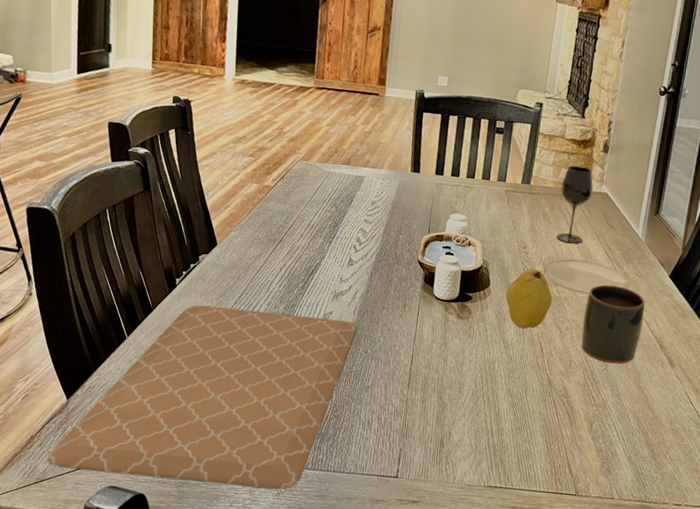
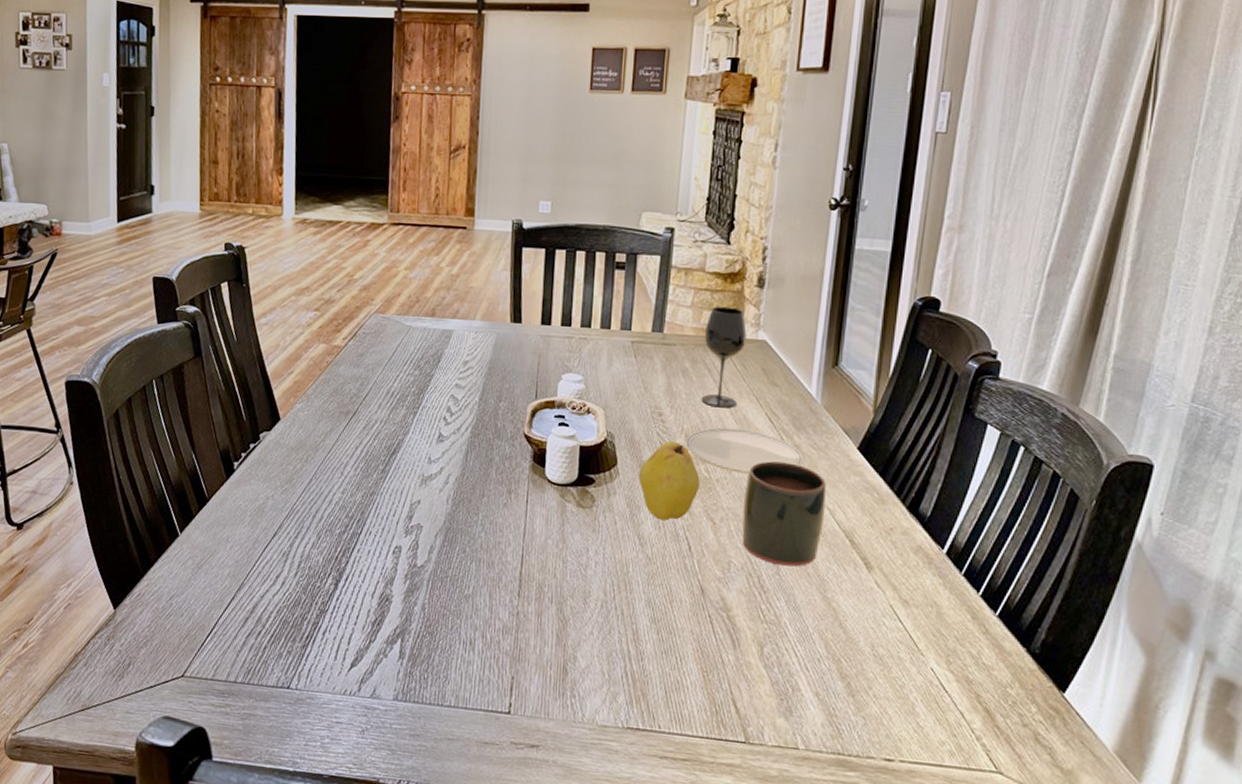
placemat: present [47,305,357,489] -> none [94,494,452,726]

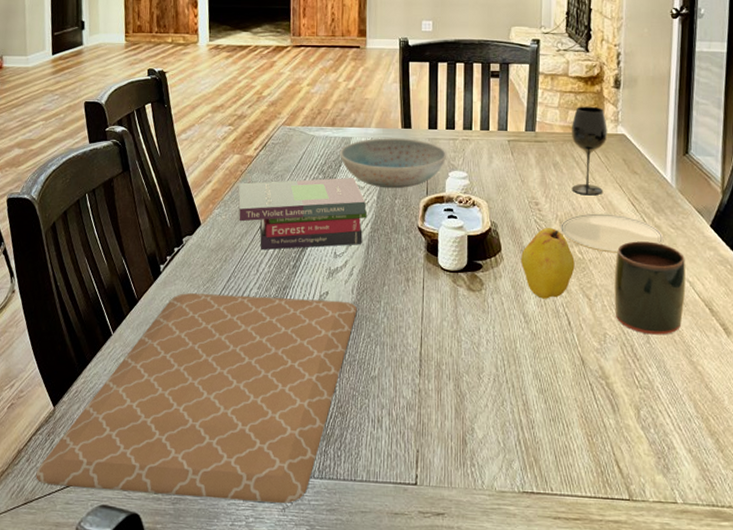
placemat: none [94,494,452,726] -> present [36,293,357,503]
books: none [323,375,467,451] -> present [238,178,367,250]
dish: none [439,332,561,390] -> present [340,138,447,189]

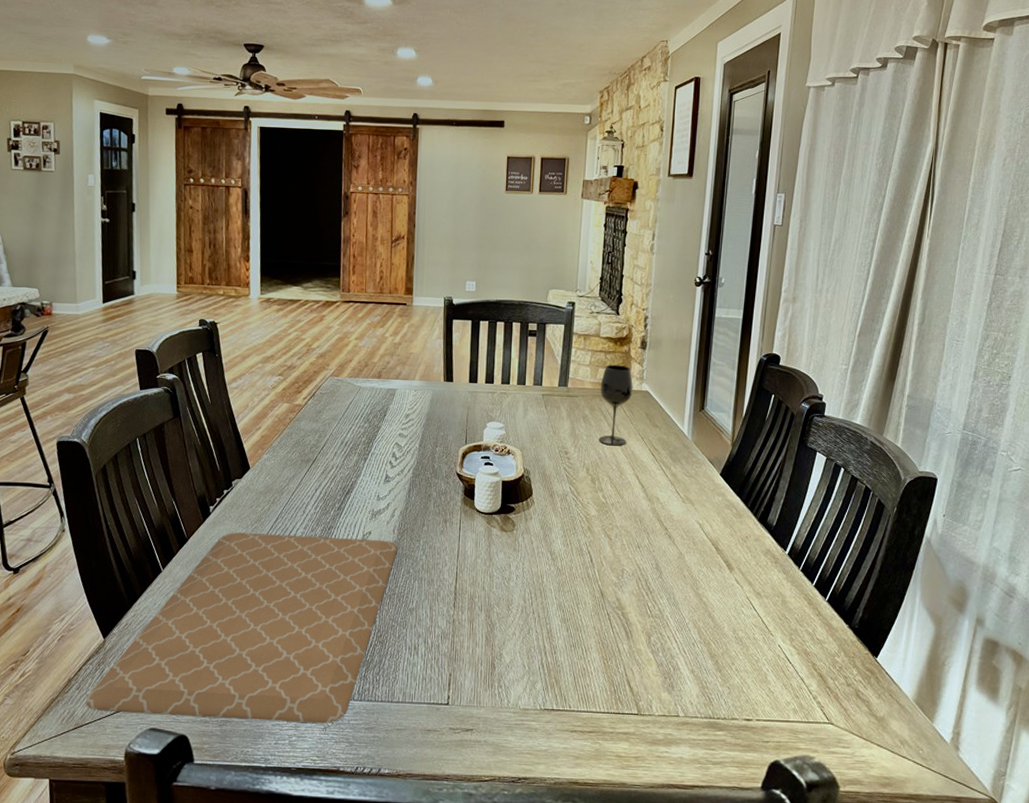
books: present [238,178,367,250] -> none [286,426,409,493]
dish: present [340,138,447,189] -> none [385,390,486,438]
fruit: present [521,227,575,299] -> none [550,474,599,539]
plate: present [559,213,664,253] -> none [586,462,679,498]
mug: present [614,241,686,335] -> none [632,487,696,571]

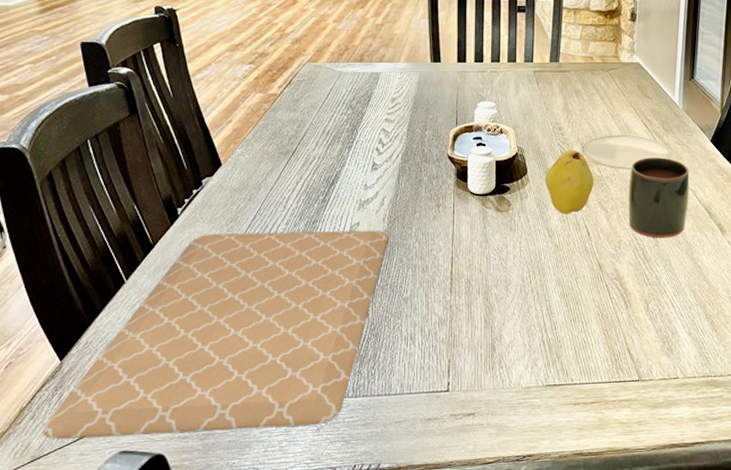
fruit: none [550,474,599,539] -> present [546,149,594,214]
plate: none [586,462,679,498] -> present [580,134,672,170]
wine glass: present [598,364,633,446] -> none [591,38,624,119]
mug: none [632,487,696,571] -> present [628,157,689,238]

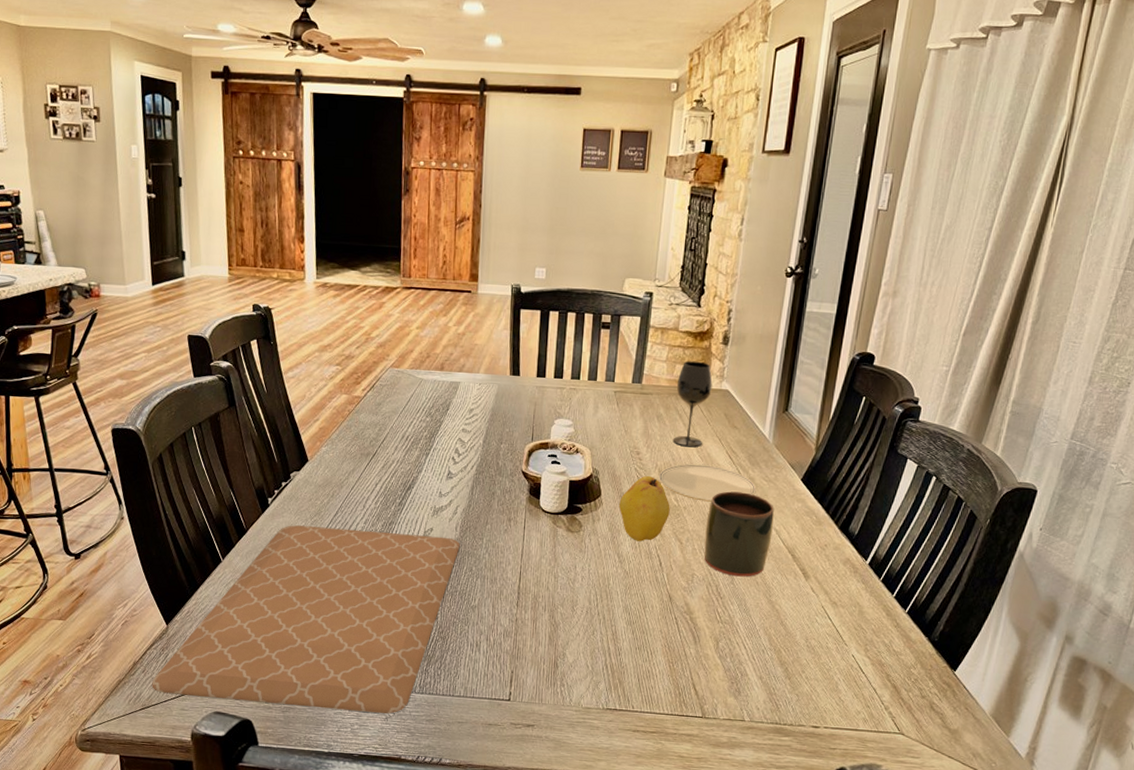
wine glass: none [591,38,624,119] -> present [672,361,713,448]

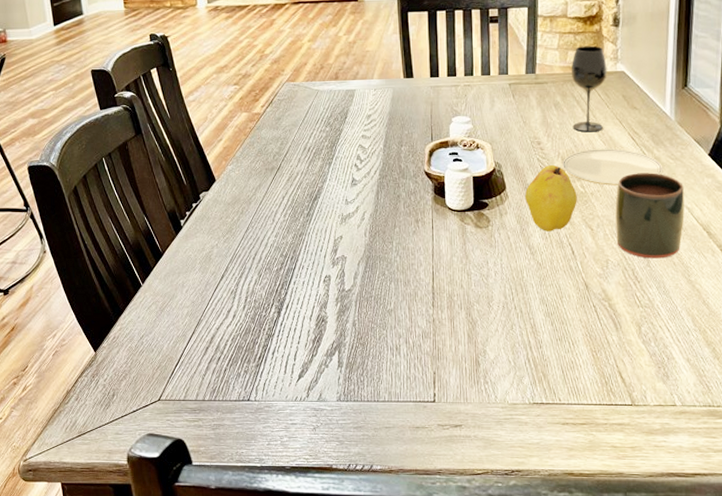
placemat: present [152,525,460,714] -> none [85,243,371,424]

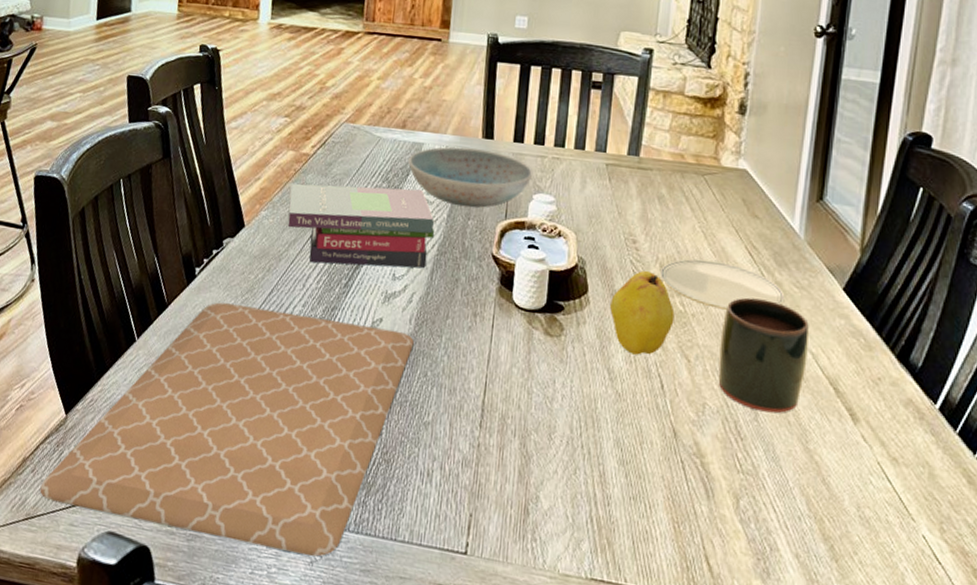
placemat: none [85,243,371,424] -> present [40,302,414,557]
books: none [248,128,374,200] -> present [287,183,434,268]
dish: none [345,87,450,137] -> present [408,146,533,208]
wine glass: present [571,45,607,133] -> none [677,131,727,239]

